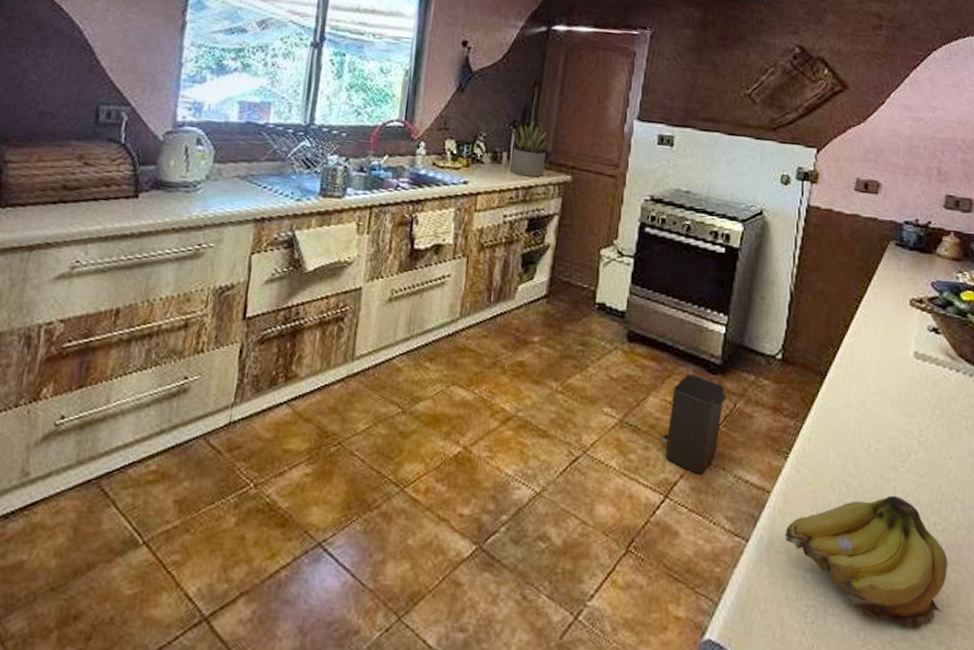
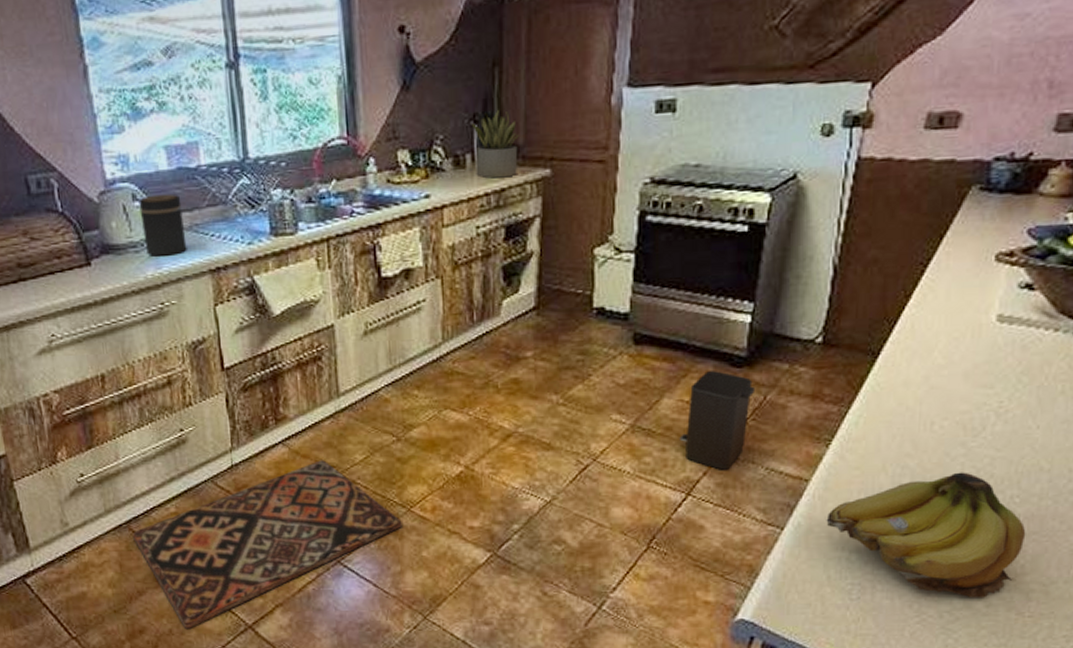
doormat: none [99,426,393,619] -> present [133,460,402,630]
cylinder: none [197,142,243,201] -> present [138,193,187,257]

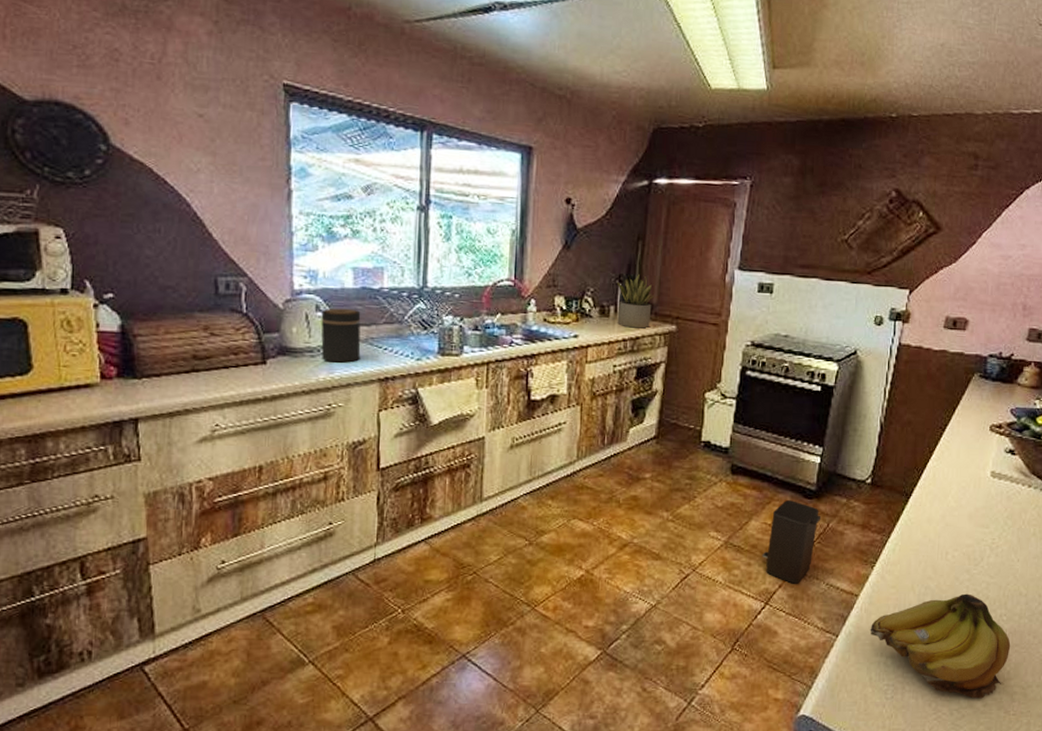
doormat: present [133,460,402,630] -> none [266,559,526,722]

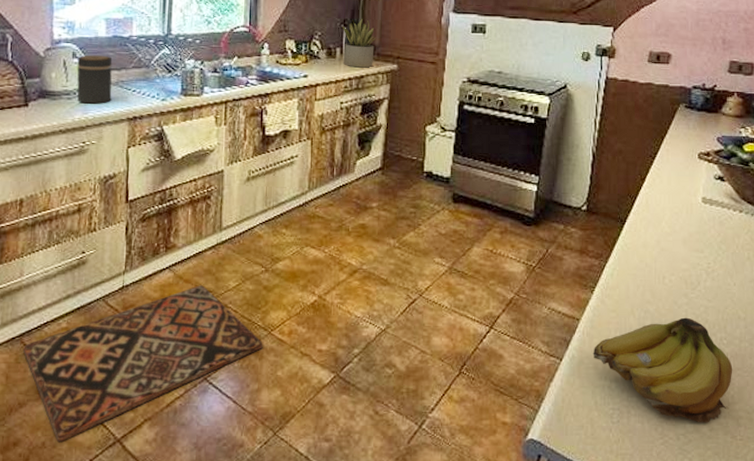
doormat: none [266,559,526,722] -> present [23,285,263,443]
pedal bin: present [762,500,822,584] -> none [485,227,541,308]

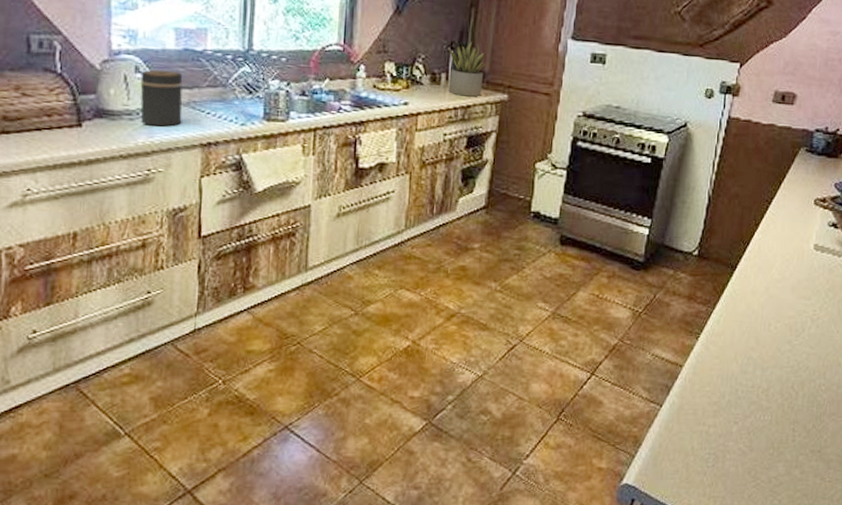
doormat: present [23,285,263,443] -> none [79,329,350,495]
fruit: present [593,317,733,423] -> none [693,364,829,466]

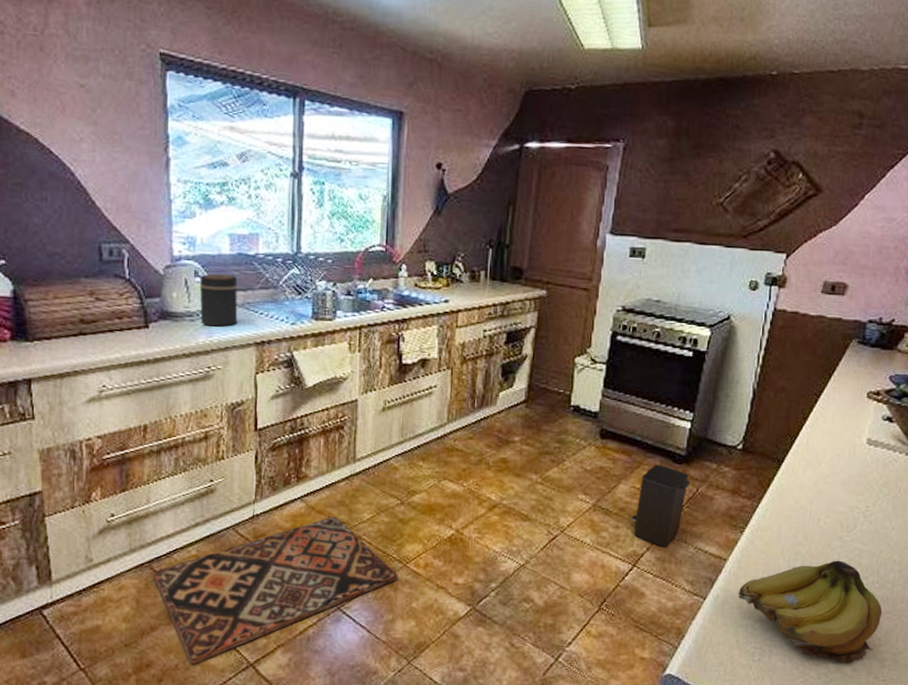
doormat: none [79,329,350,495] -> present [153,516,398,665]
succulent plant: present [448,41,487,97] -> none [487,238,525,294]
pedal bin: none [589,271,649,355] -> present [630,465,691,547]
fruit: none [693,364,829,466] -> present [738,560,883,664]

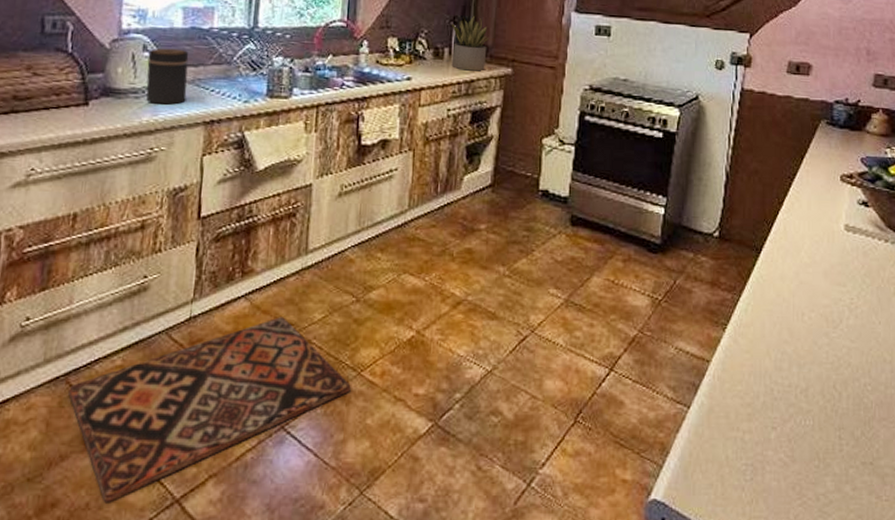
succulent plant: none [487,238,525,294] -> present [451,15,490,71]
pedal bin: present [630,465,691,547] -> none [605,255,668,348]
fruit: present [738,560,883,664] -> none [724,360,878,481]

